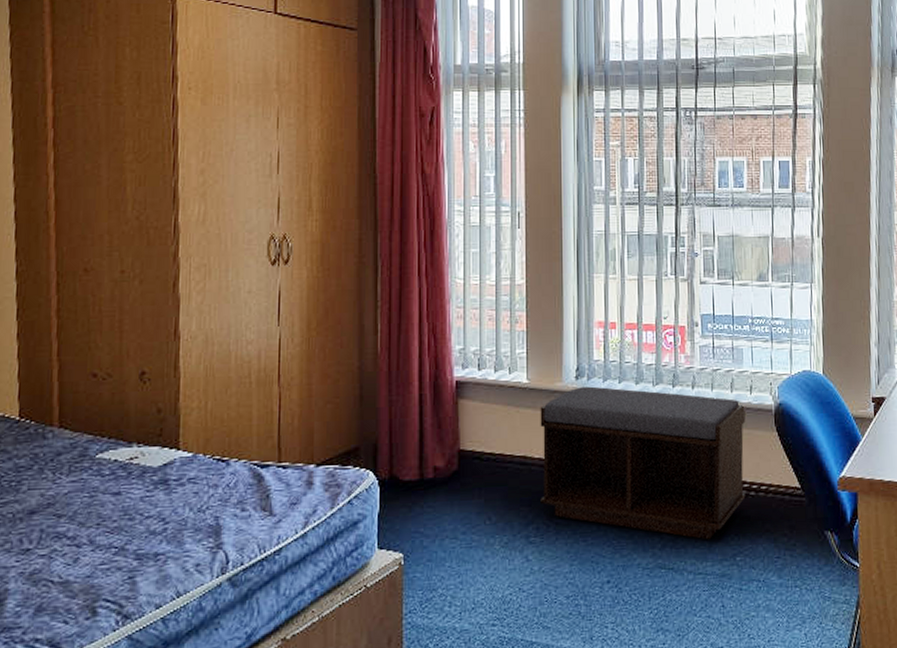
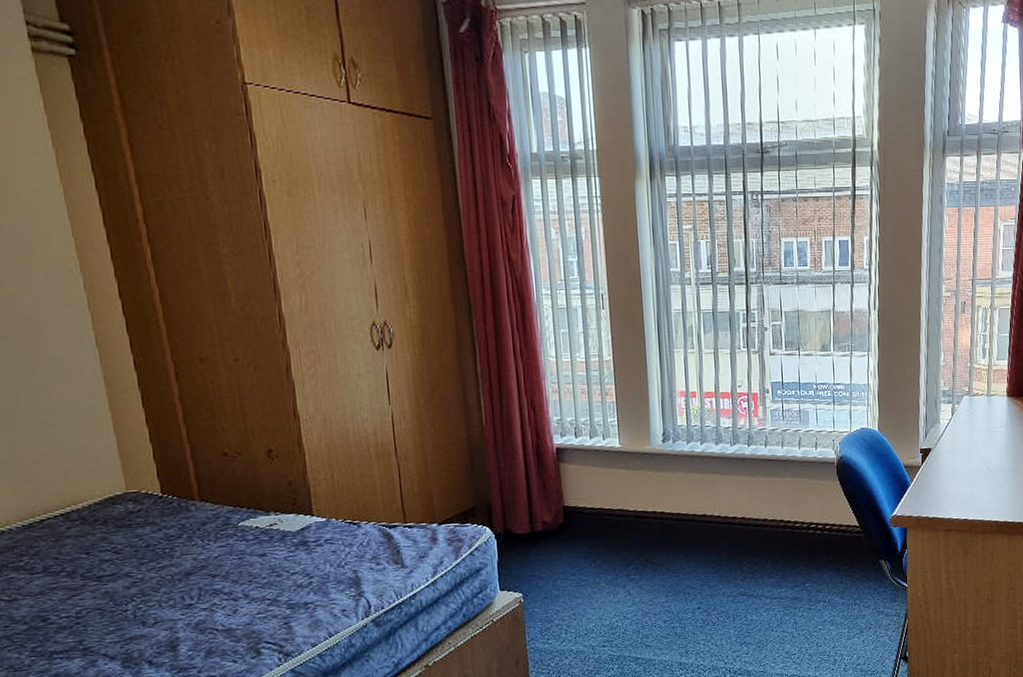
bench: present [540,386,746,540] -> none [632,448,813,571]

